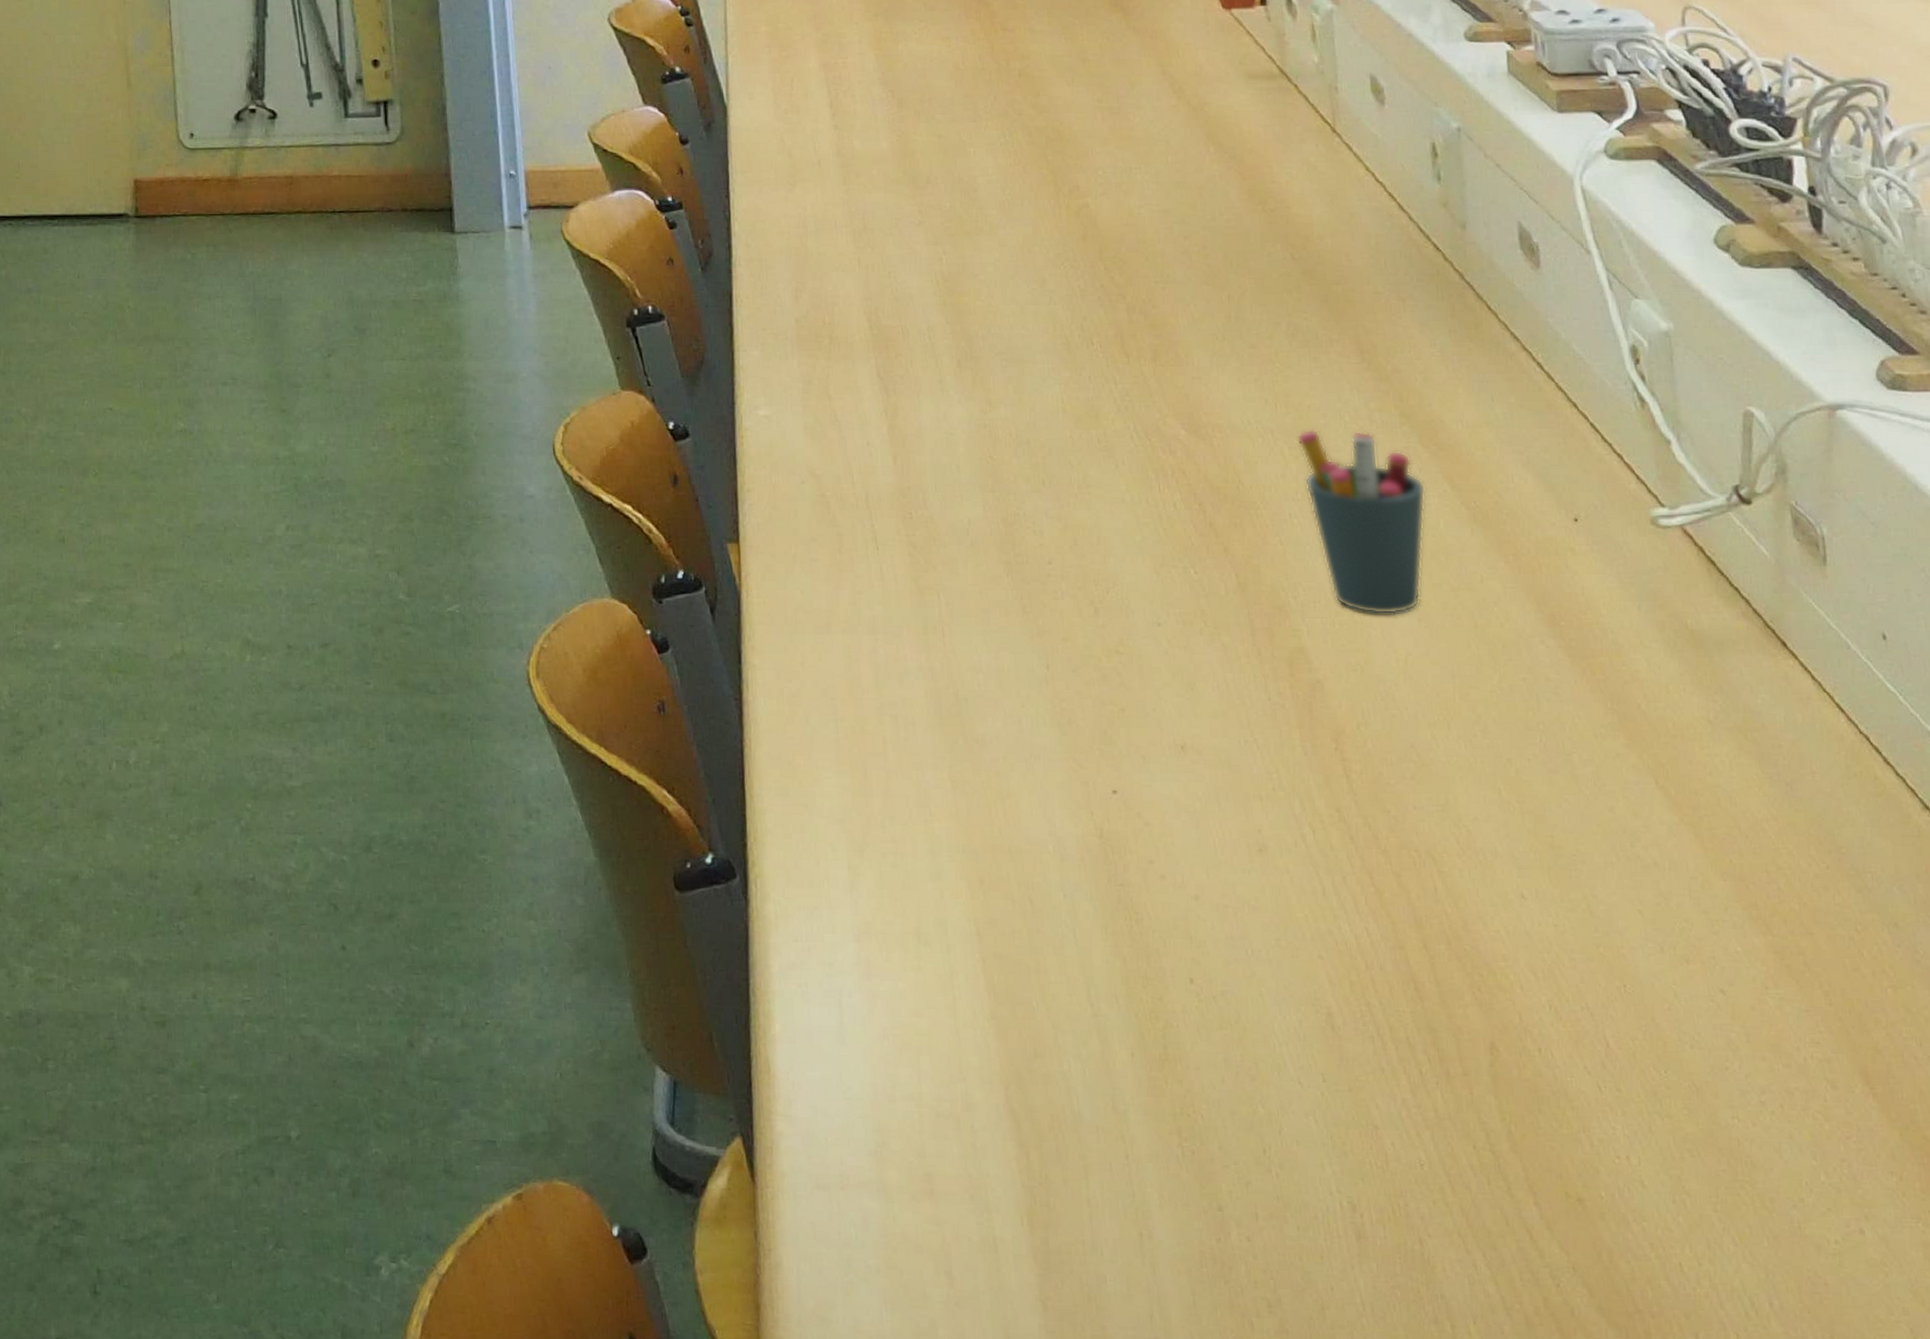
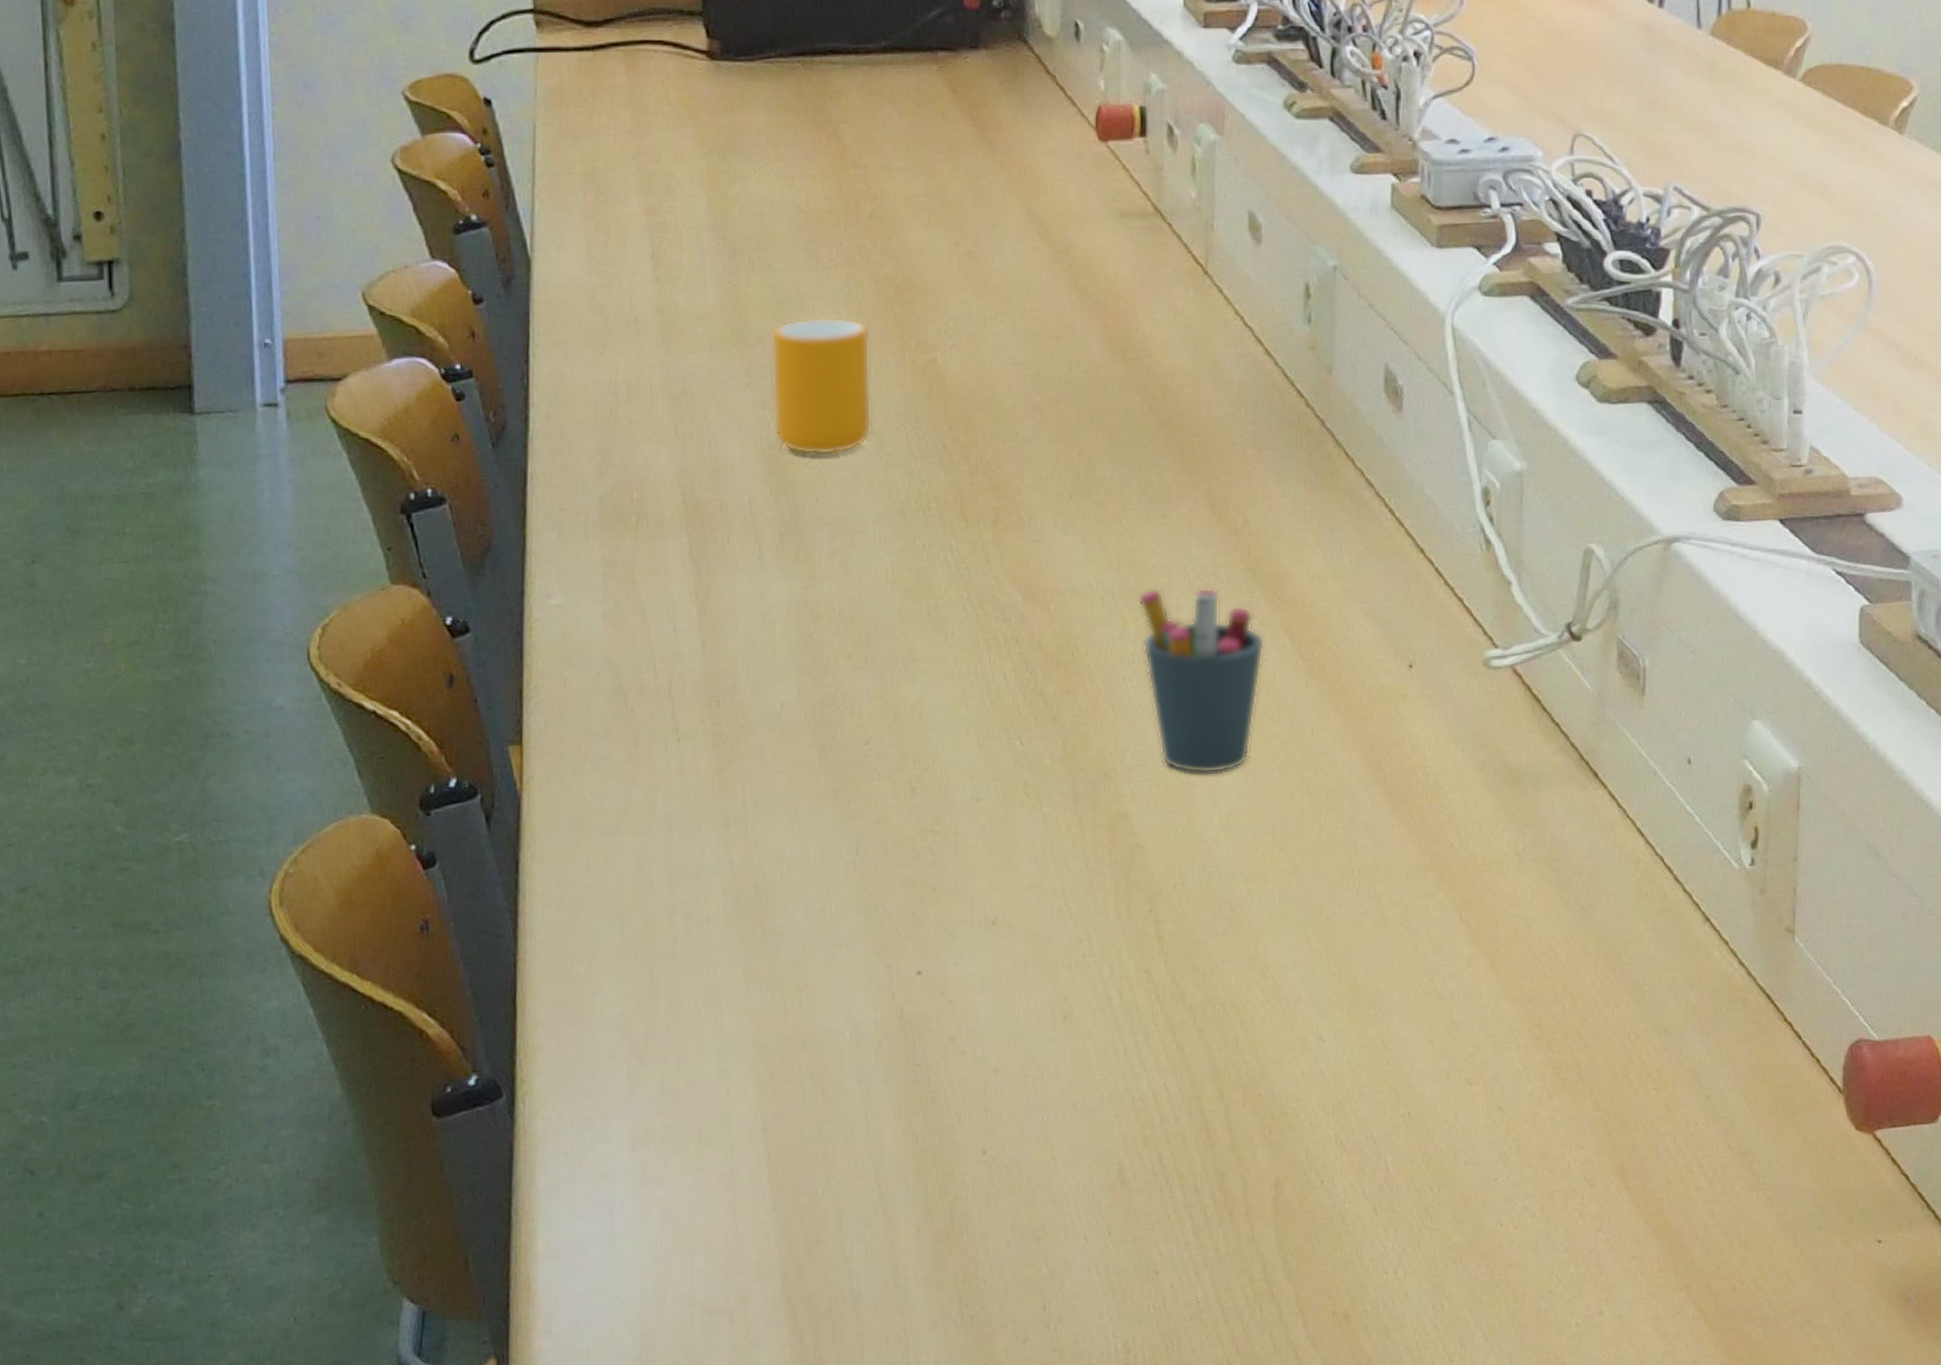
mug: none [938,163,1034,290] -> present [771,316,872,456]

